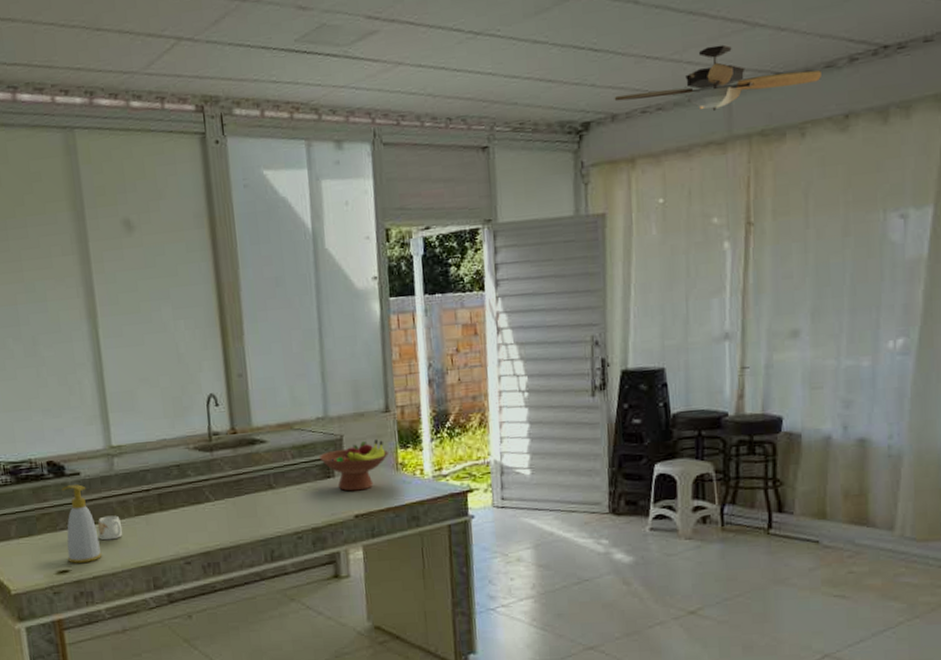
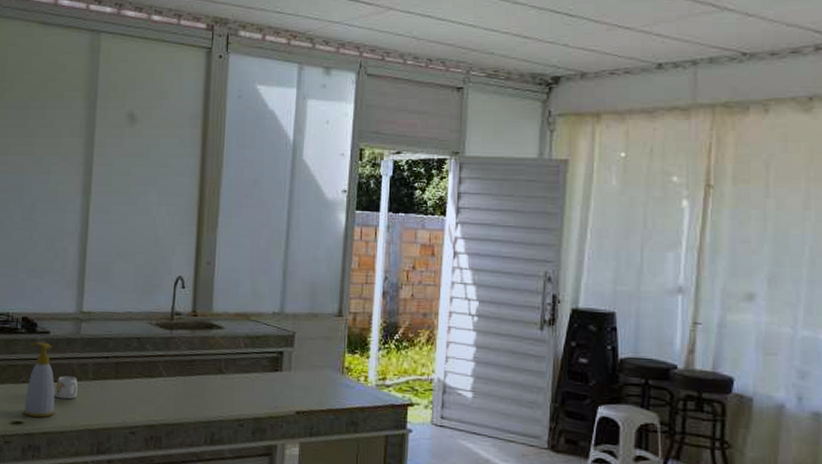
fruit bowl: present [319,439,388,492] -> none [270,341,336,388]
ceiling fan: present [614,44,821,112] -> none [585,23,787,81]

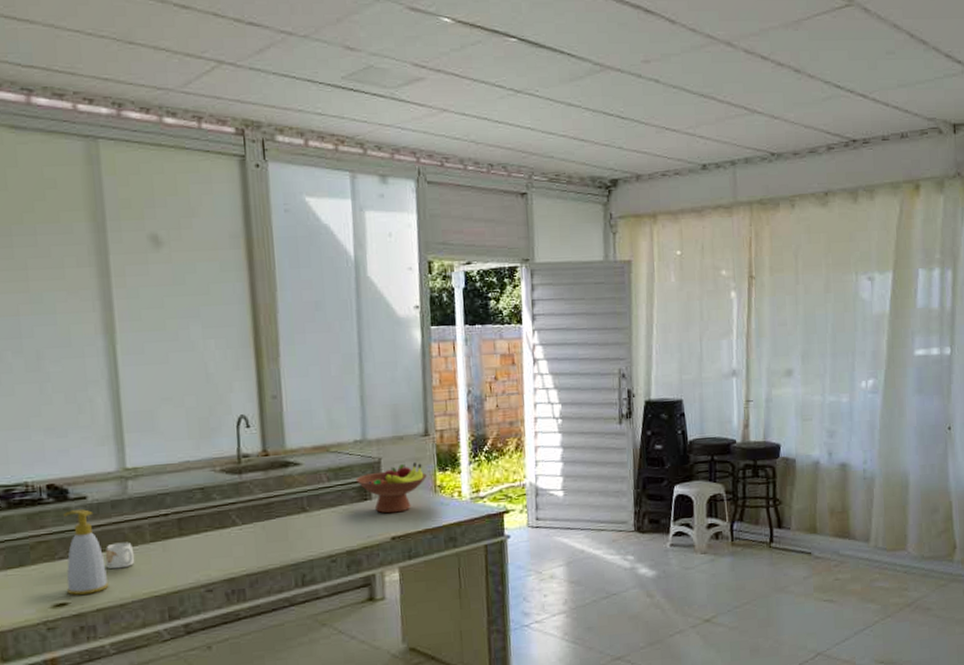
fruit bowl: none [270,341,336,388] -> present [355,462,427,514]

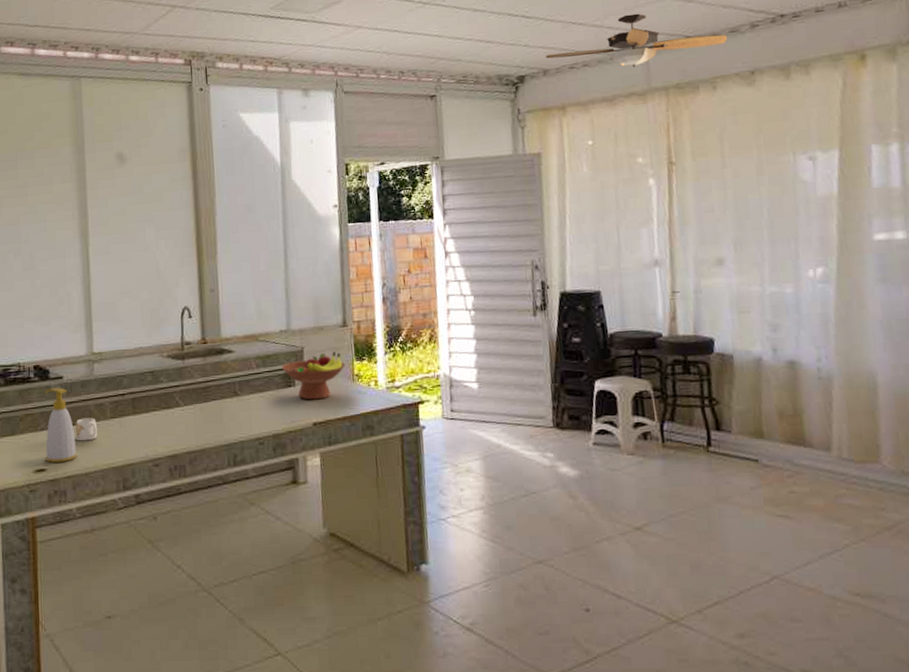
ceiling fan: none [638,125,806,180] -> present [545,13,727,68]

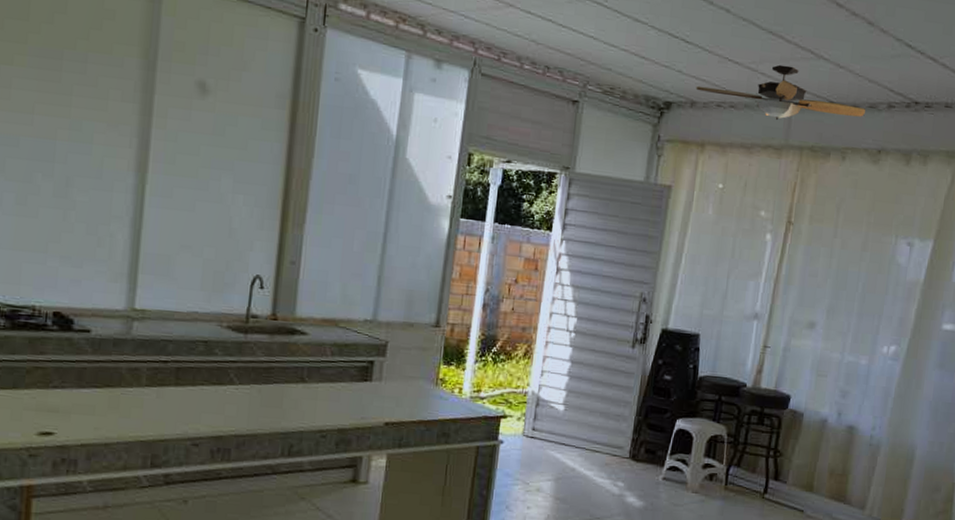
soap bottle: present [45,388,77,463] -> none [55,341,98,428]
mug: present [75,417,98,441] -> none [97,381,128,408]
fruit bowl: present [281,351,345,400] -> none [359,351,431,399]

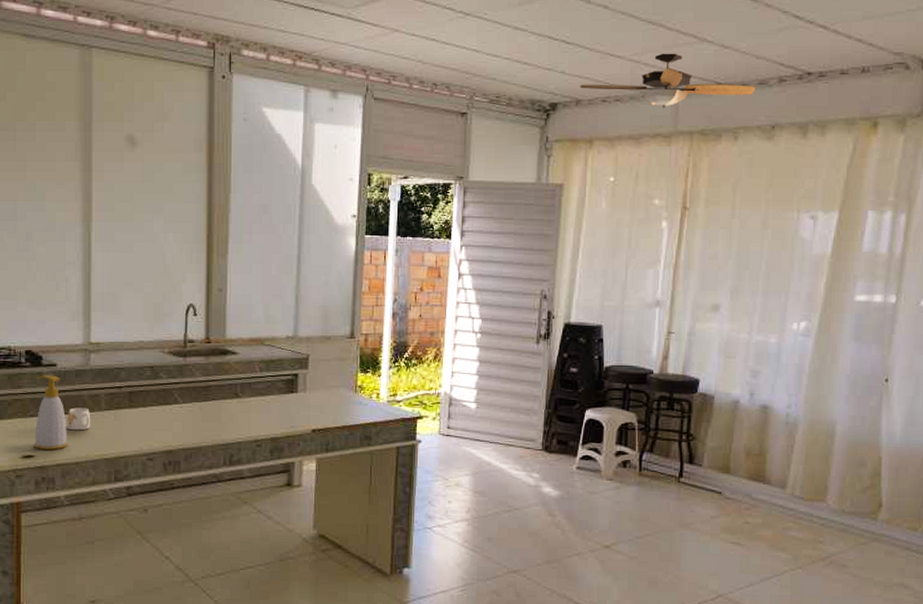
soap bottle: none [55,341,98,428] -> present [34,375,68,450]
mug: none [97,381,128,408] -> present [67,407,91,431]

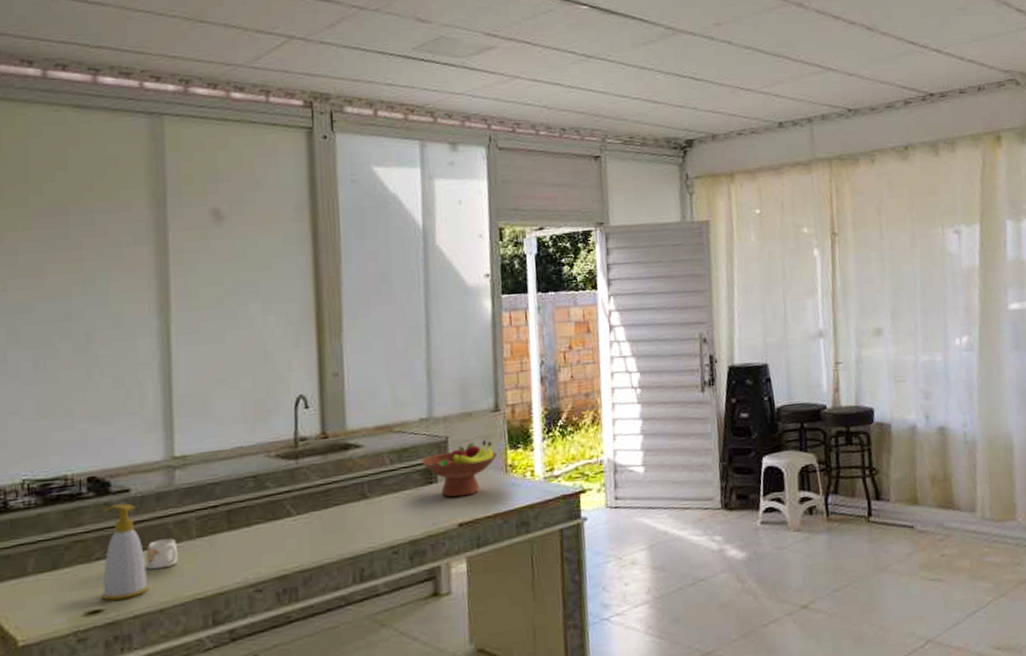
fruit bowl: none [285,362,349,407] -> present [420,440,497,498]
ceiling fan: present [579,53,755,109] -> none [713,83,884,138]

